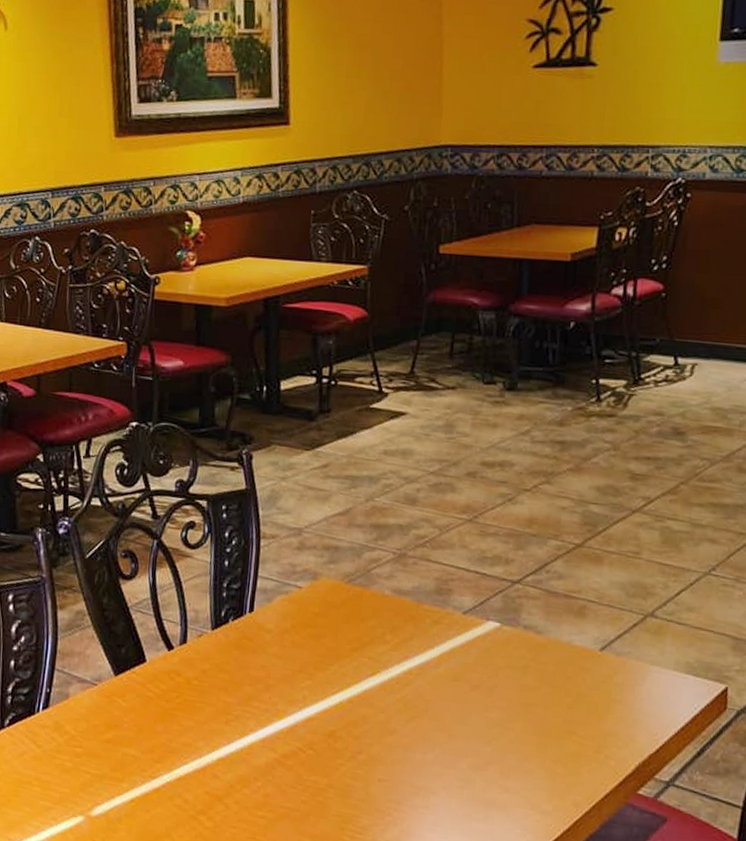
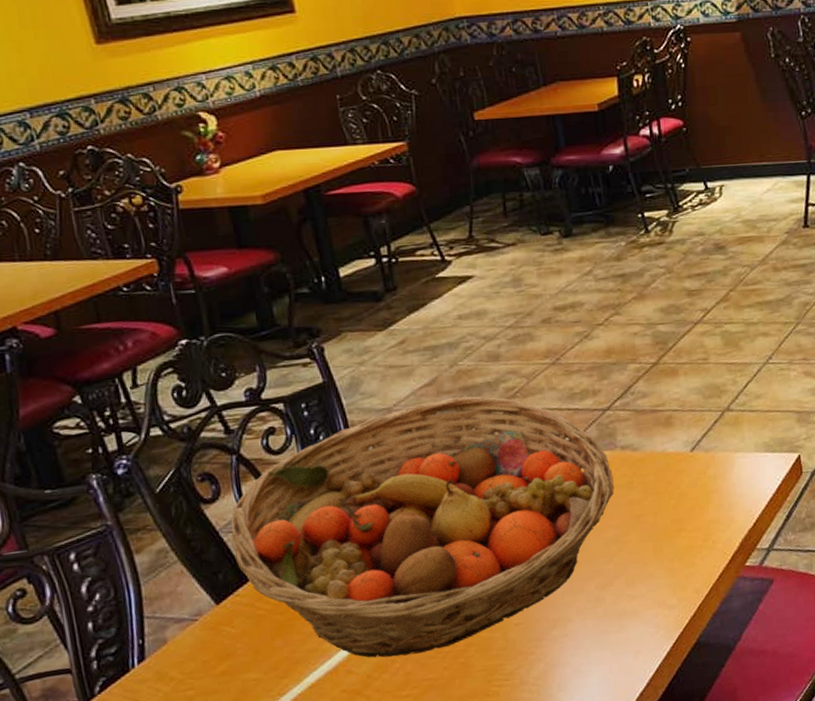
fruit basket: none [138,531,510,781] -> present [230,396,614,658]

